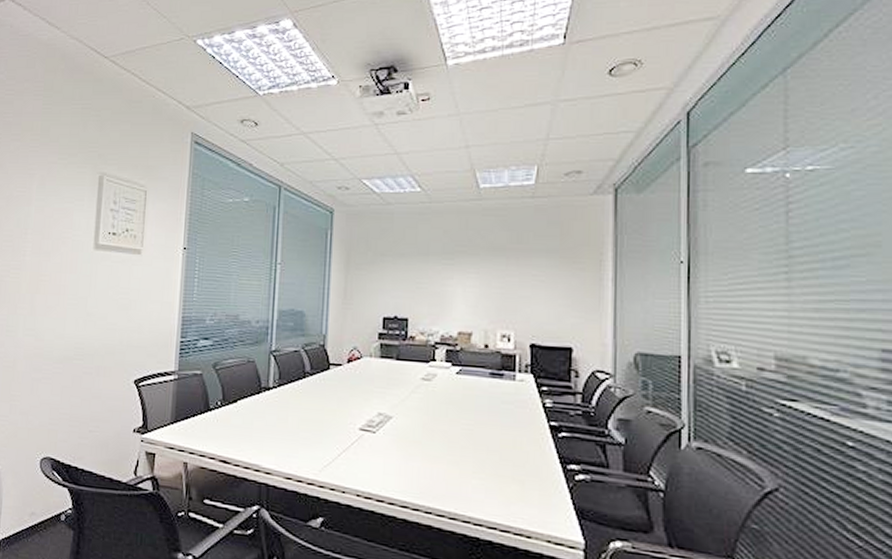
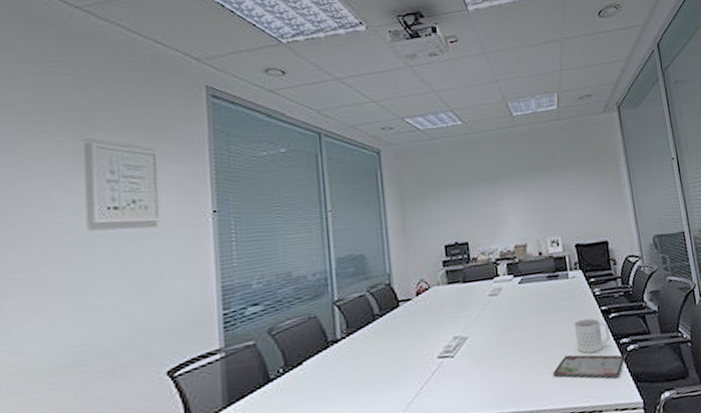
tablet: none [478,464,570,507] -> present [552,354,625,378]
mug: none [512,430,555,471] -> present [574,318,610,353]

